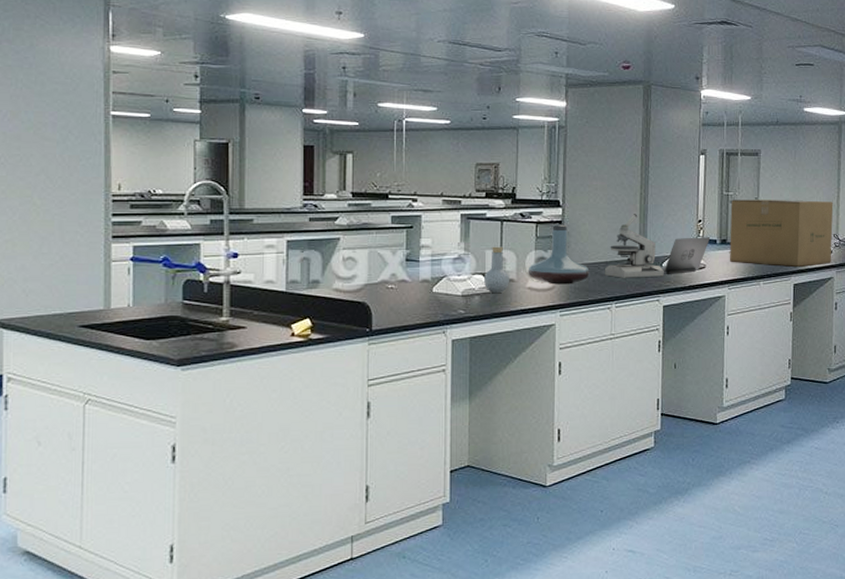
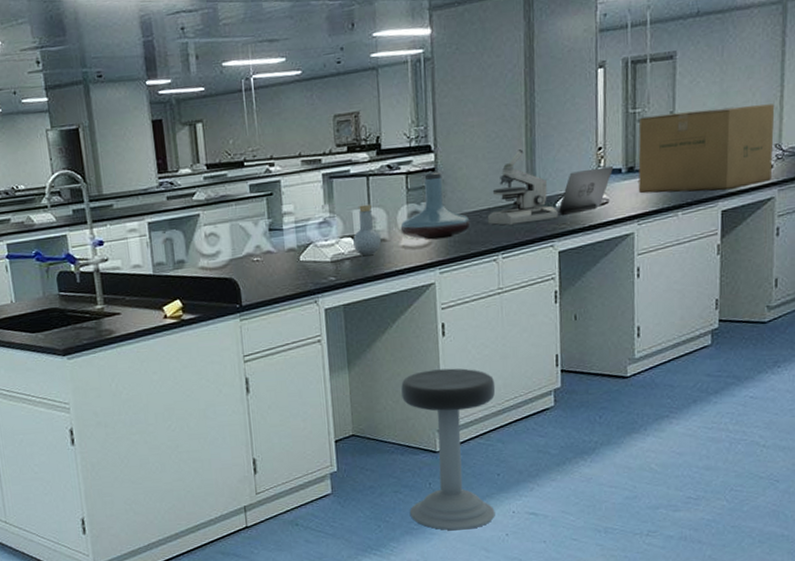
stool: none [516,405,603,567] -> present [401,368,496,531]

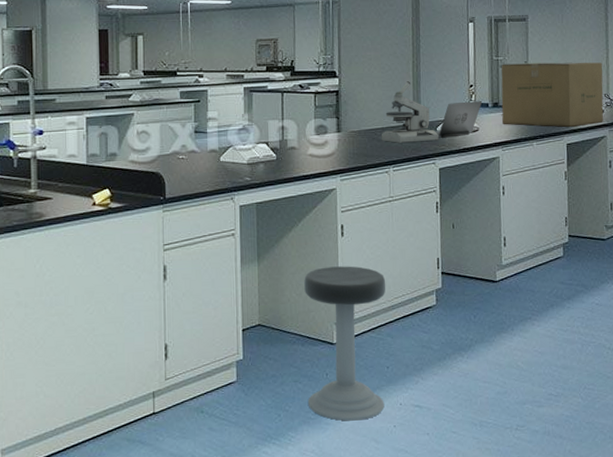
flask: present [352,204,382,257] -> none [267,116,292,161]
flask: present [400,171,471,240] -> none [308,93,367,151]

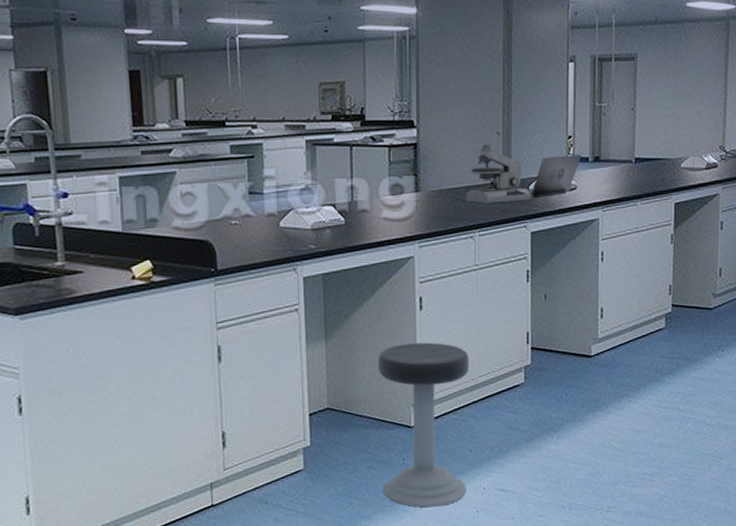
box: present [501,62,604,128] -> none [603,109,720,185]

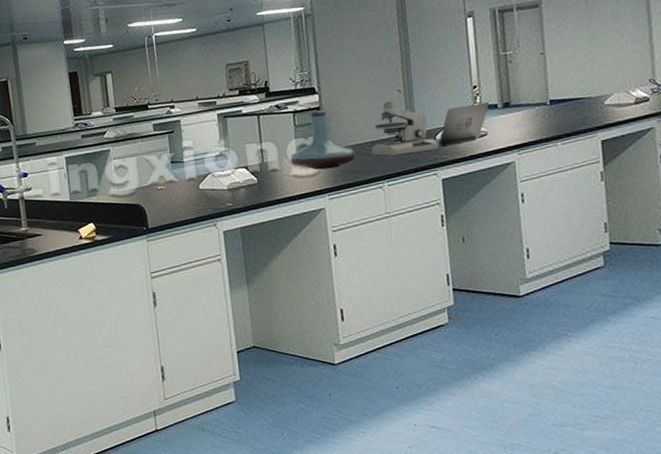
stool: present [378,342,470,508] -> none [297,286,397,441]
flask: none [382,147,450,214] -> present [290,110,356,170]

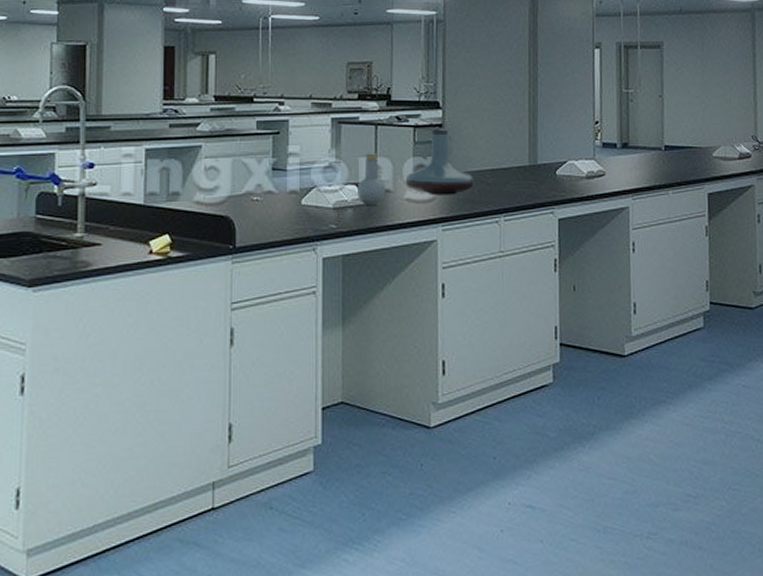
flask: none [246,139,274,185] -> present [356,153,386,206]
microscope: present [371,89,439,156] -> none [490,115,558,188]
laptop: present [434,102,490,147] -> none [554,140,610,183]

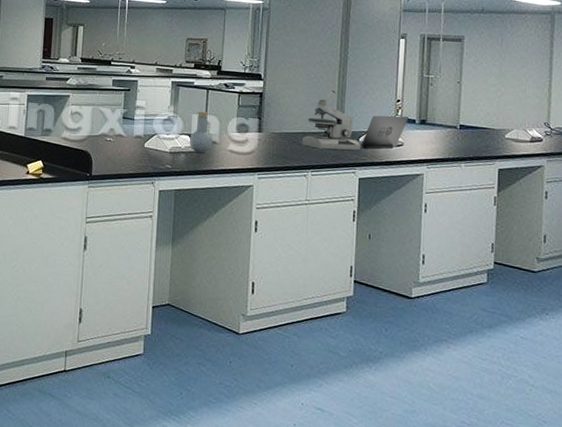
flask: present [405,128,474,195] -> none [229,95,287,151]
microscope: none [490,115,558,188] -> present [301,90,361,151]
laptop: none [554,140,610,183] -> present [357,115,409,149]

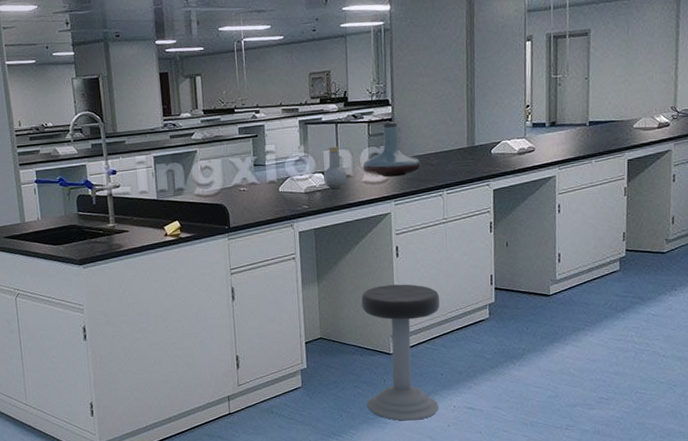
stool: none [209,259,296,413] -> present [361,284,440,421]
flask: none [229,95,287,151] -> present [363,121,421,177]
microscope: present [301,90,361,151] -> none [434,105,493,167]
laptop: present [357,115,409,149] -> none [489,121,539,160]

